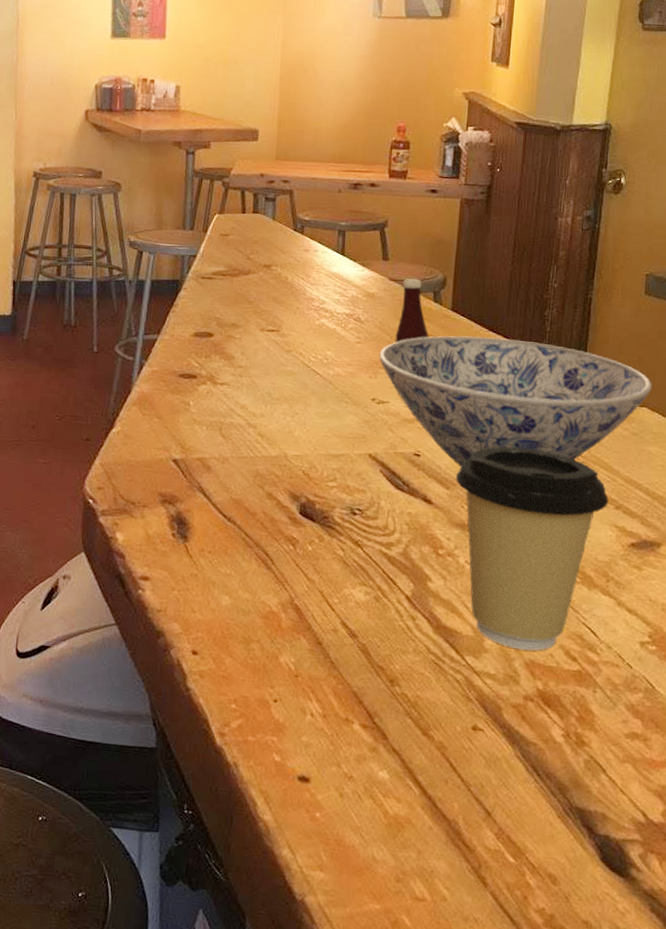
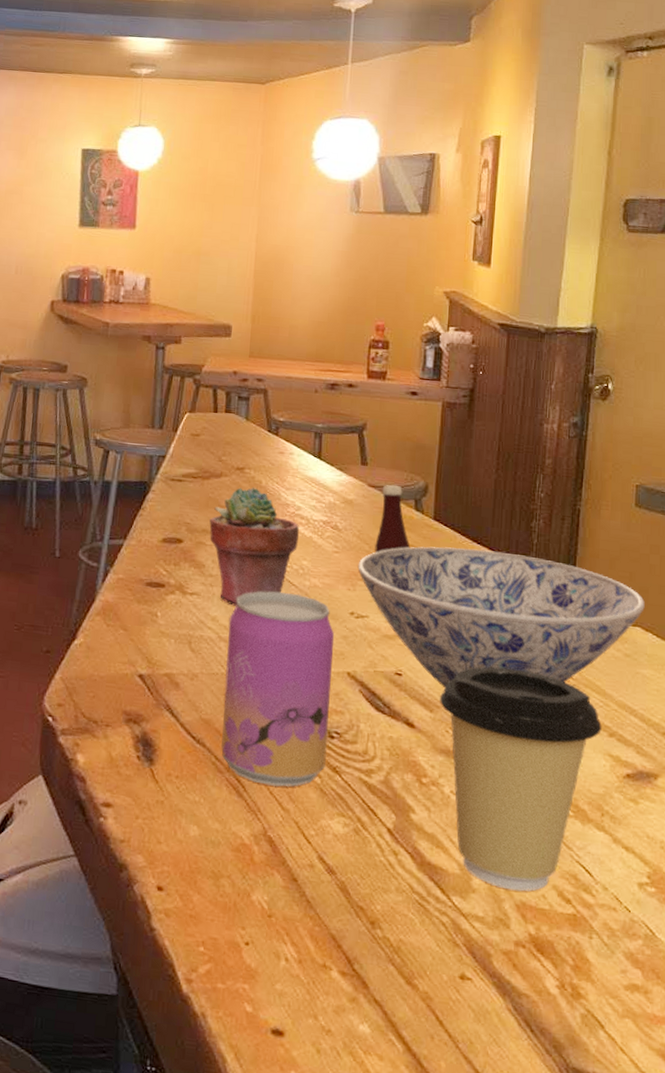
potted succulent: none [238,283,323,395] -> present [209,487,299,606]
beer can: none [251,380,357,560] -> present [221,591,335,787]

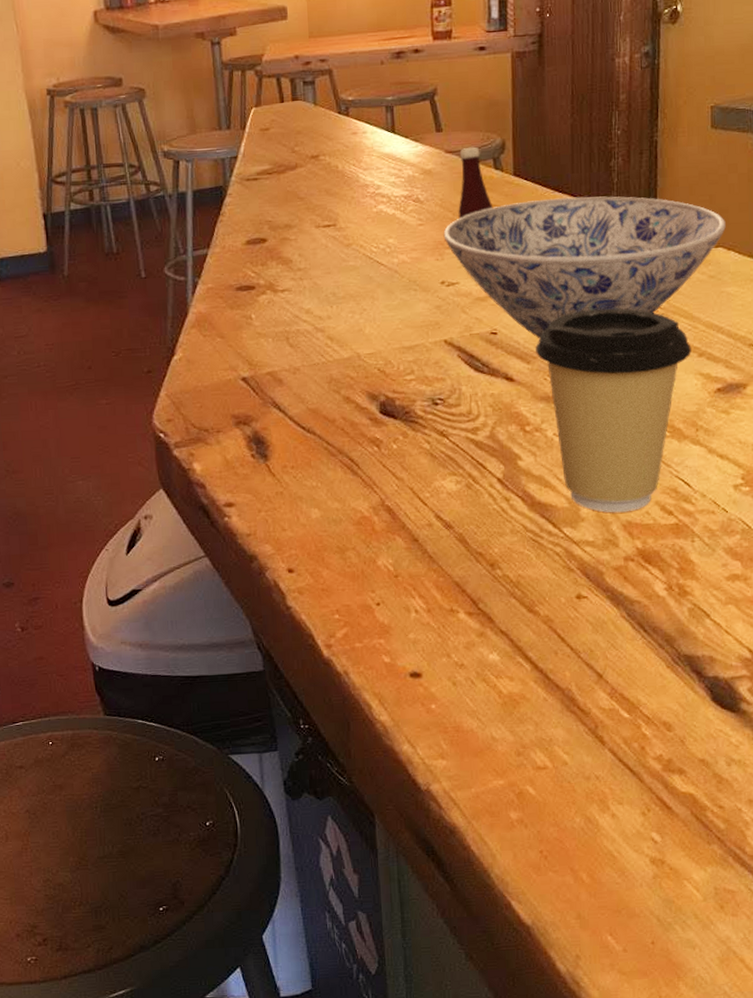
potted succulent: present [209,487,299,606] -> none [291,173,382,296]
beer can: present [221,591,335,787] -> none [323,273,433,459]

